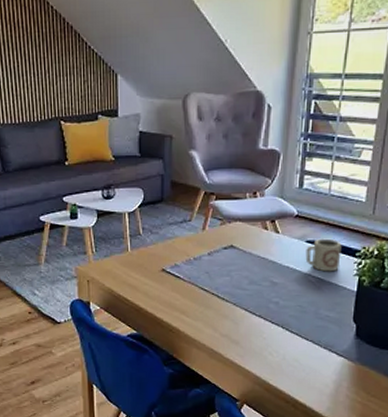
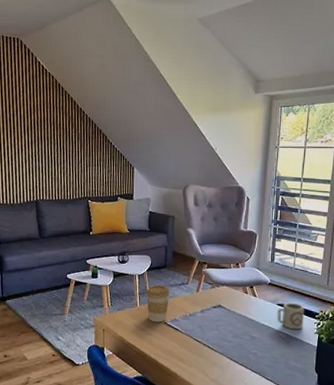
coffee cup: none [138,223,169,270] -> present [145,284,171,323]

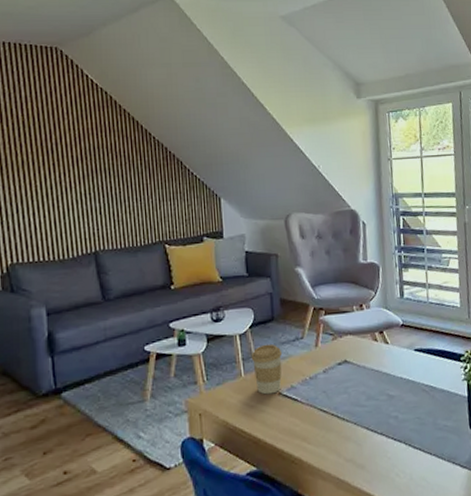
cup: present [277,302,305,330] -> none [415,345,449,380]

